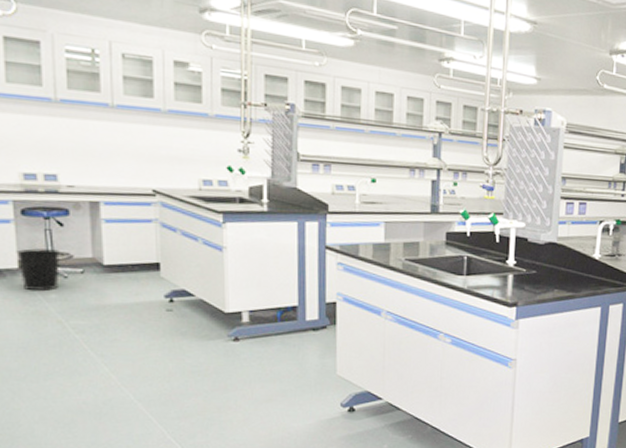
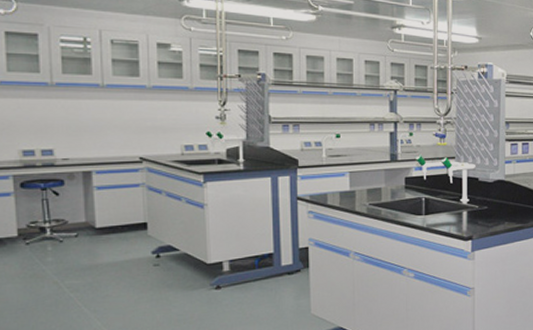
wastebasket: present [16,248,61,292] -> none [16,217,57,256]

